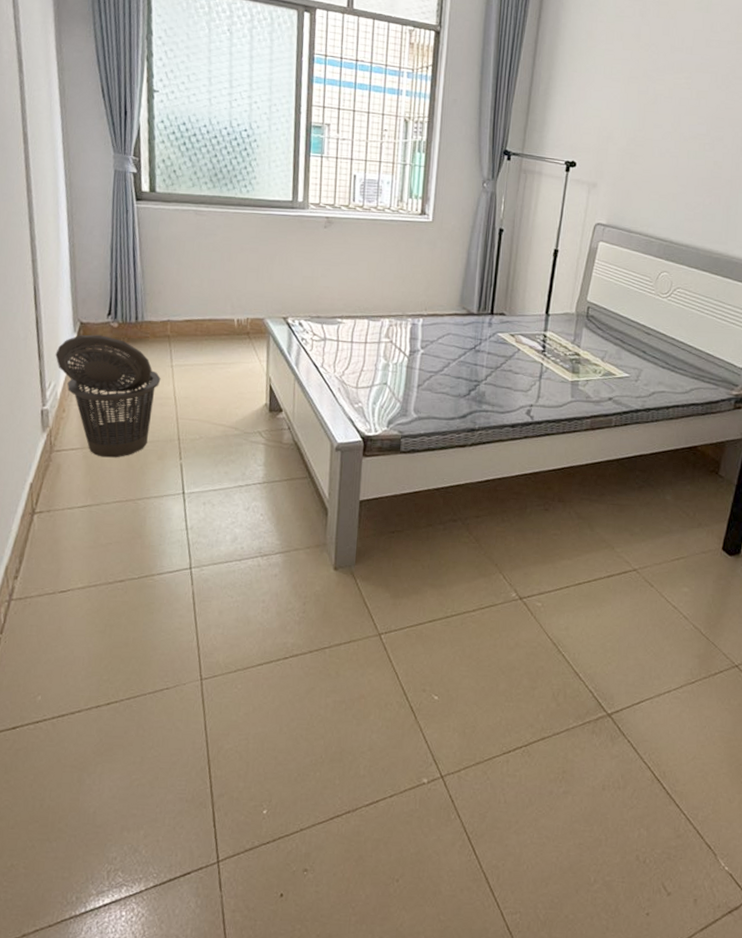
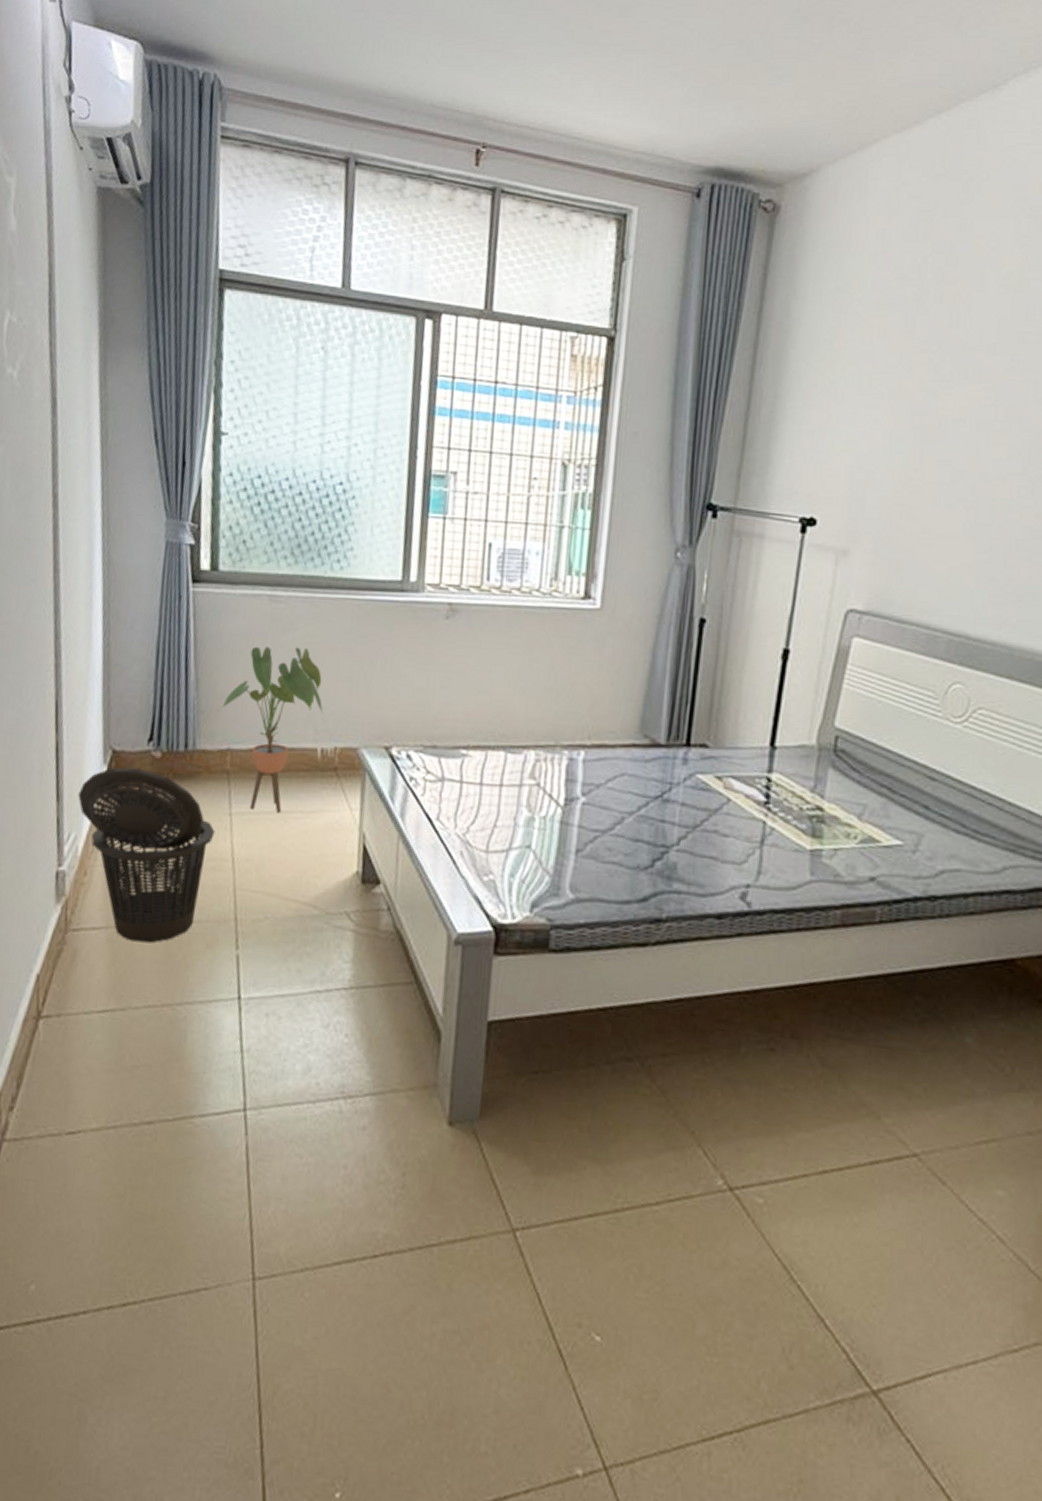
house plant: none [162,247,238,365] -> present [221,646,323,813]

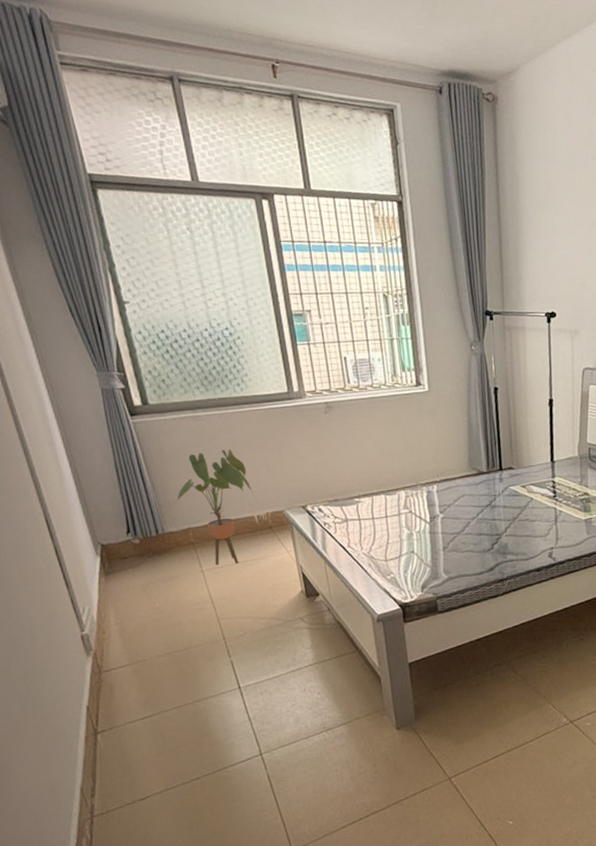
laundry basket: present [78,767,215,943] -> none [82,553,194,669]

